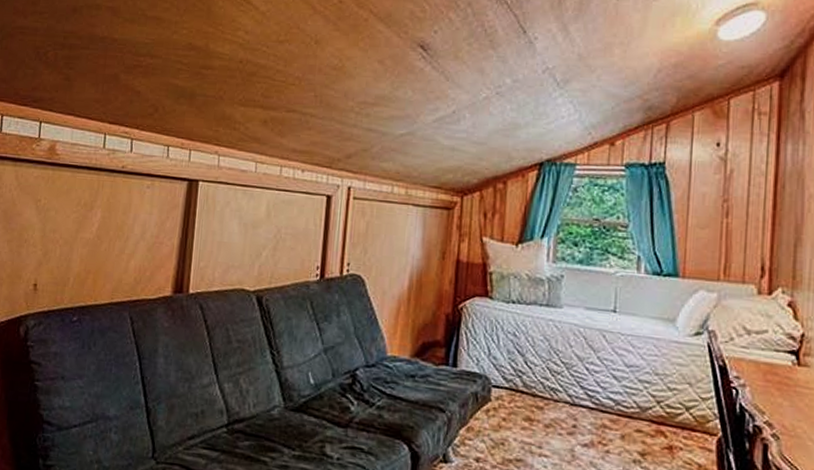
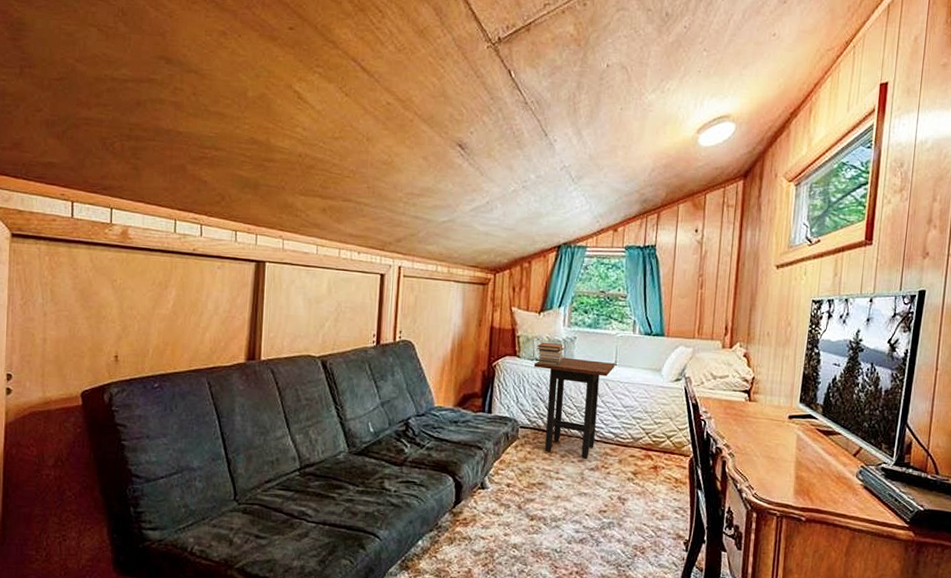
side table: none [509,300,614,432] -> present [533,357,615,459]
book stack: none [514,281,548,311] -> present [537,343,564,366]

